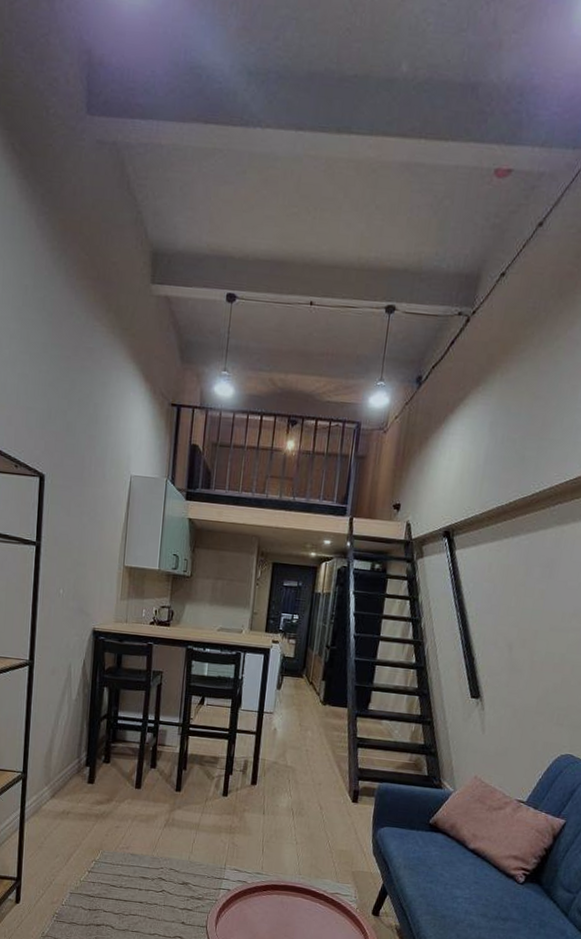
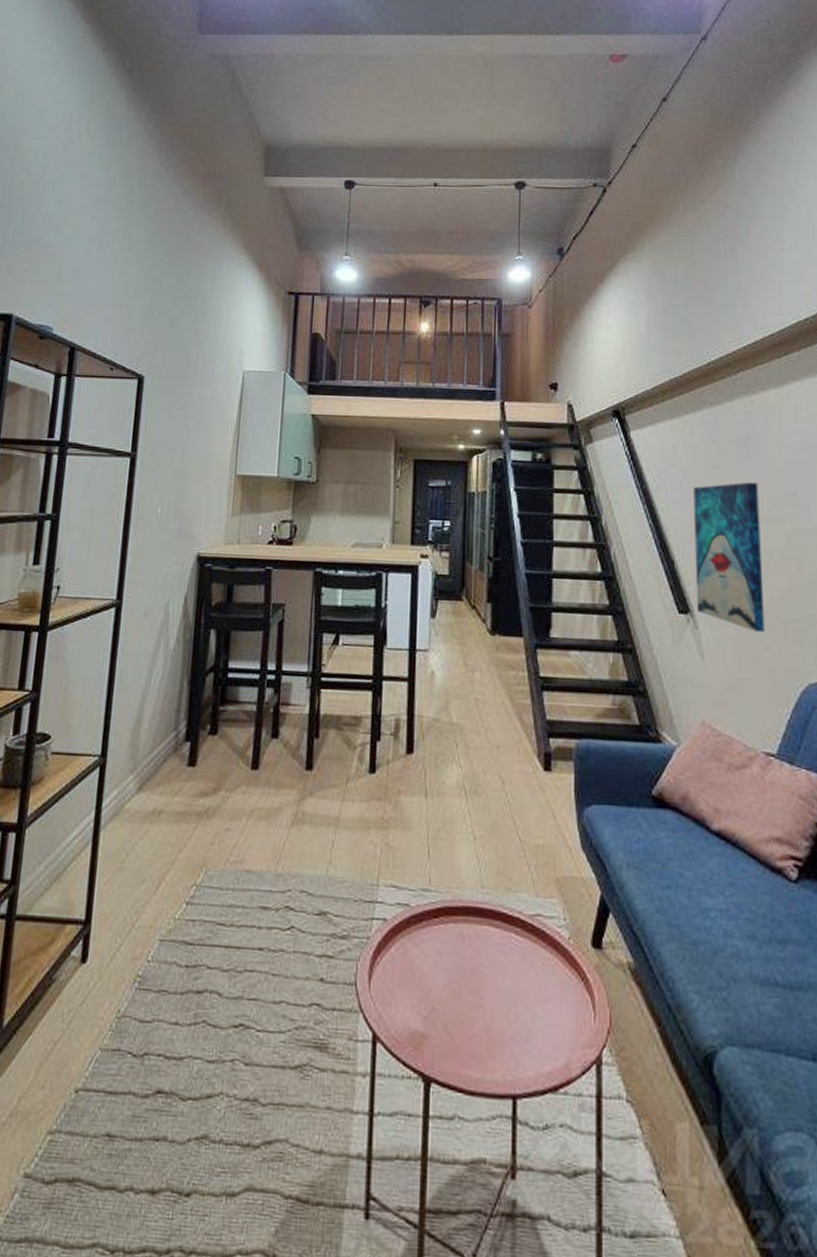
wall art: none [486,598,554,716] -> present [694,481,765,632]

